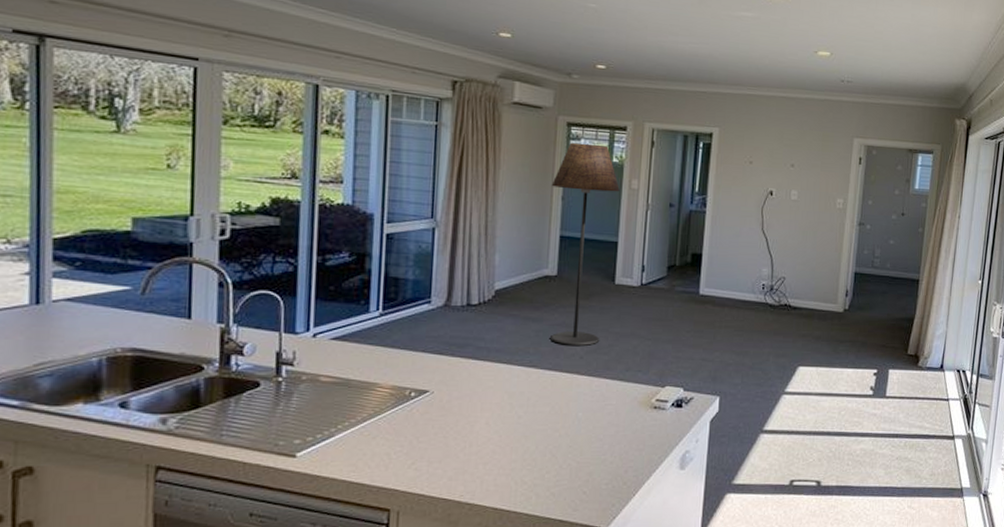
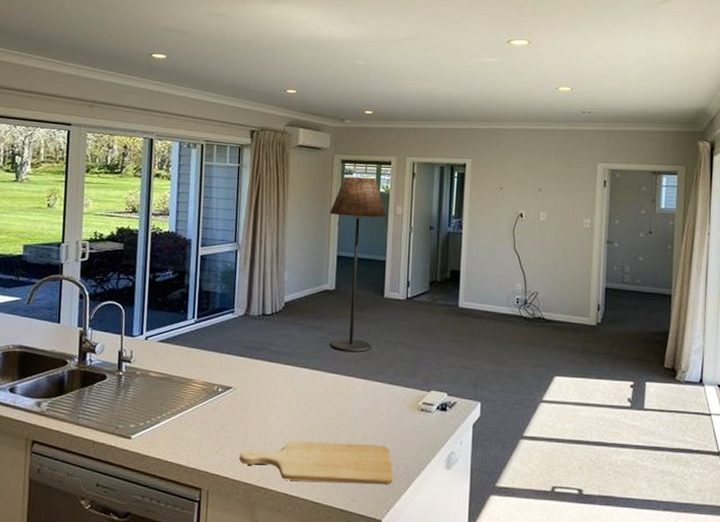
chopping board: none [438,447,621,493] -> present [239,440,393,485]

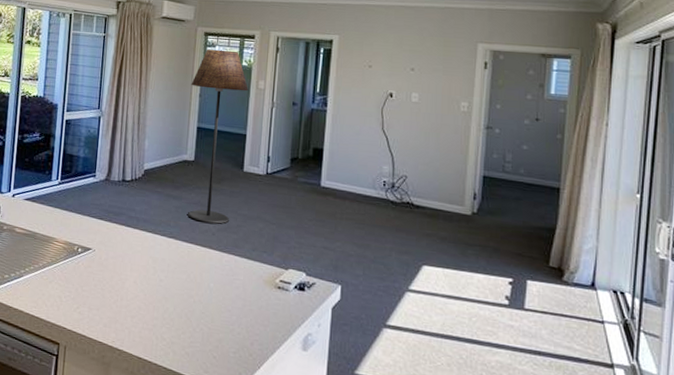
chopping board: present [239,440,393,485] -> none [96,305,247,359]

